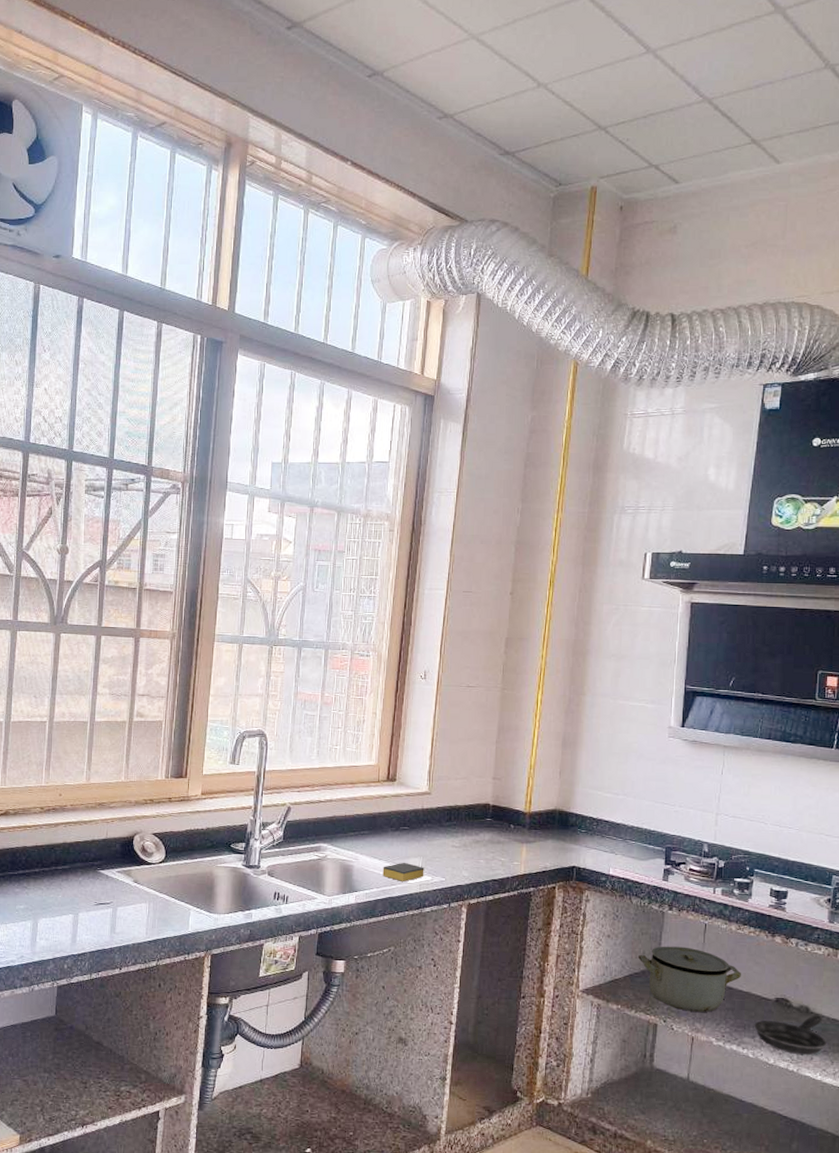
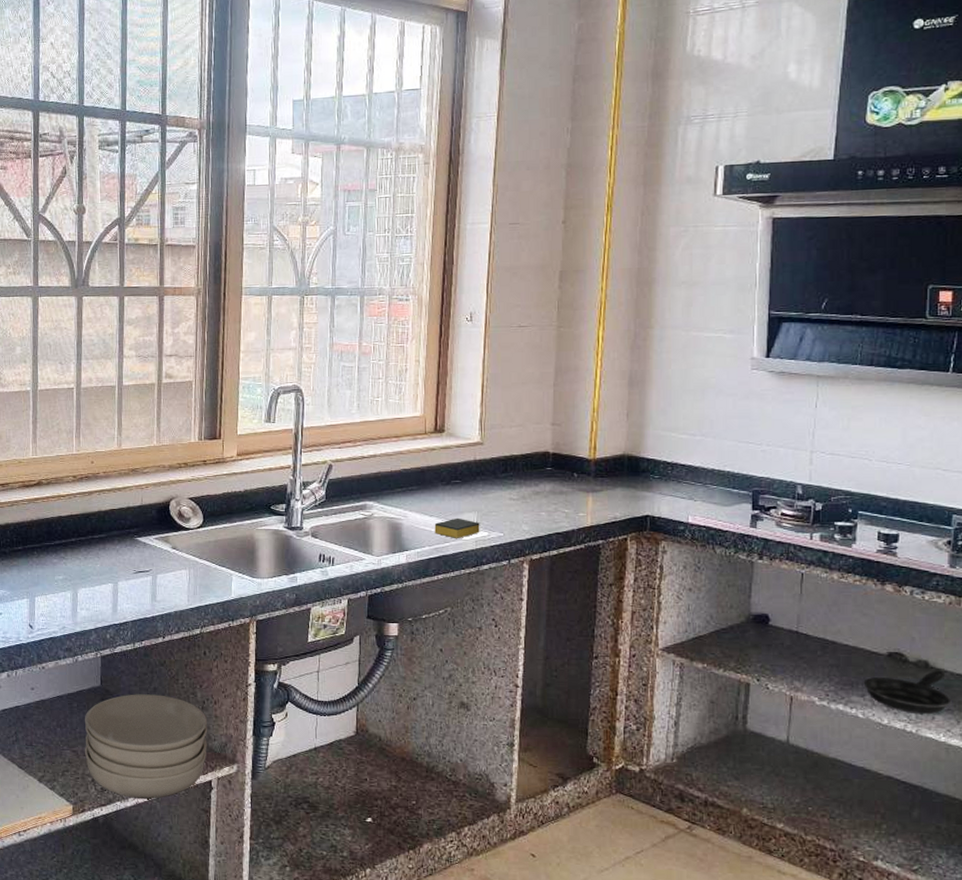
bowl: none [35,1024,159,1130] -> present [84,694,208,800]
cooking pot: present [638,946,742,1012] -> none [725,598,847,669]

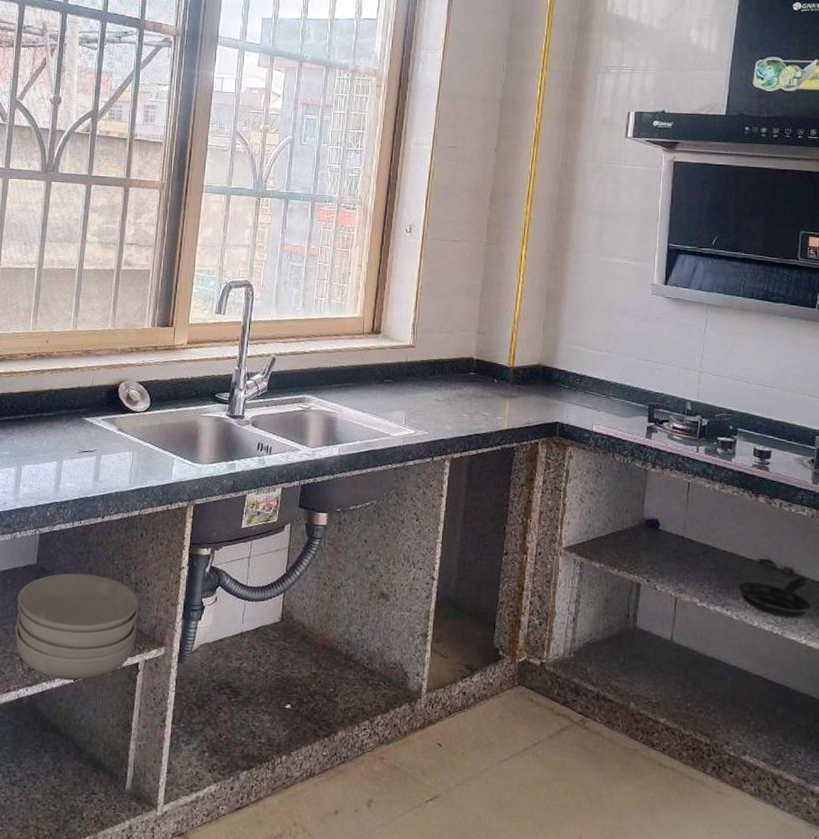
sponge: present [434,517,480,538] -> none [366,415,408,435]

